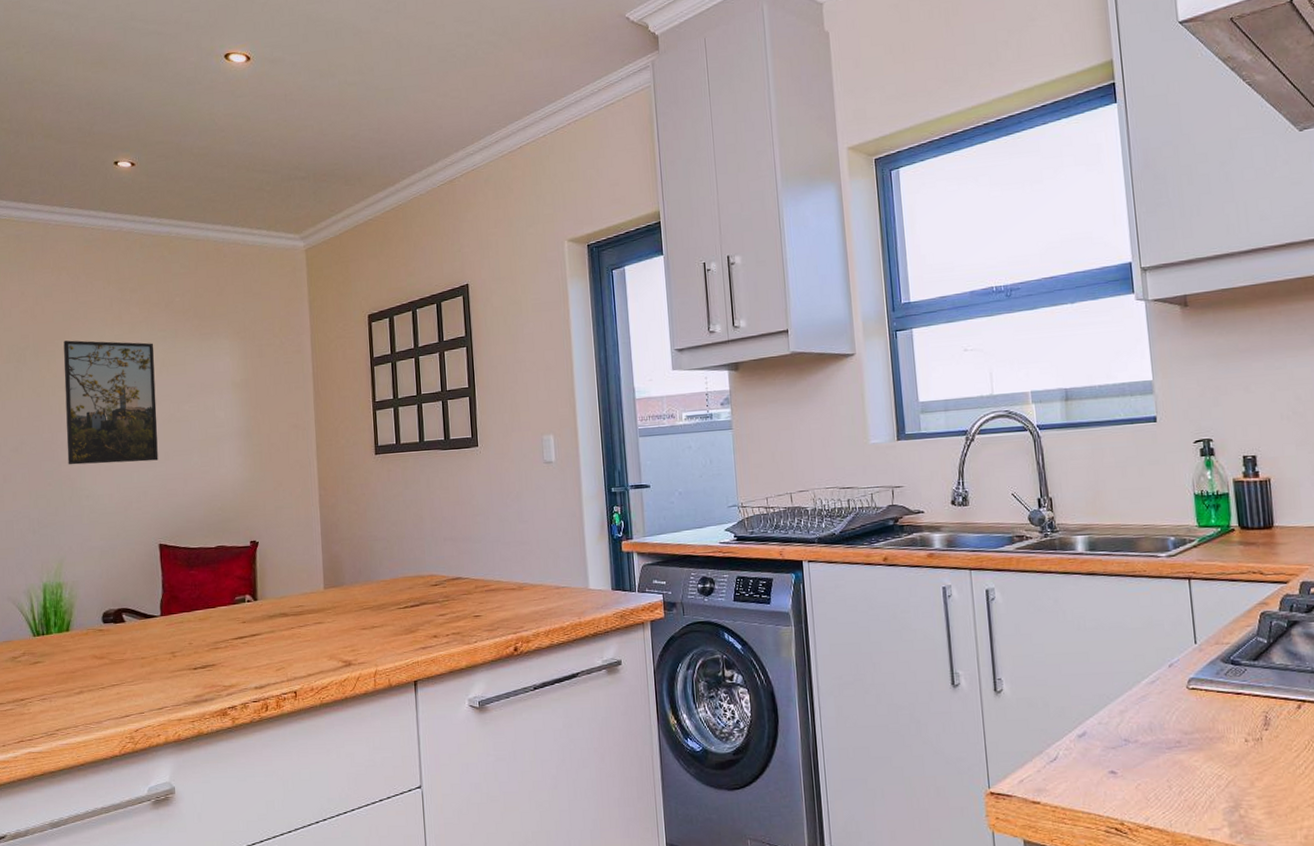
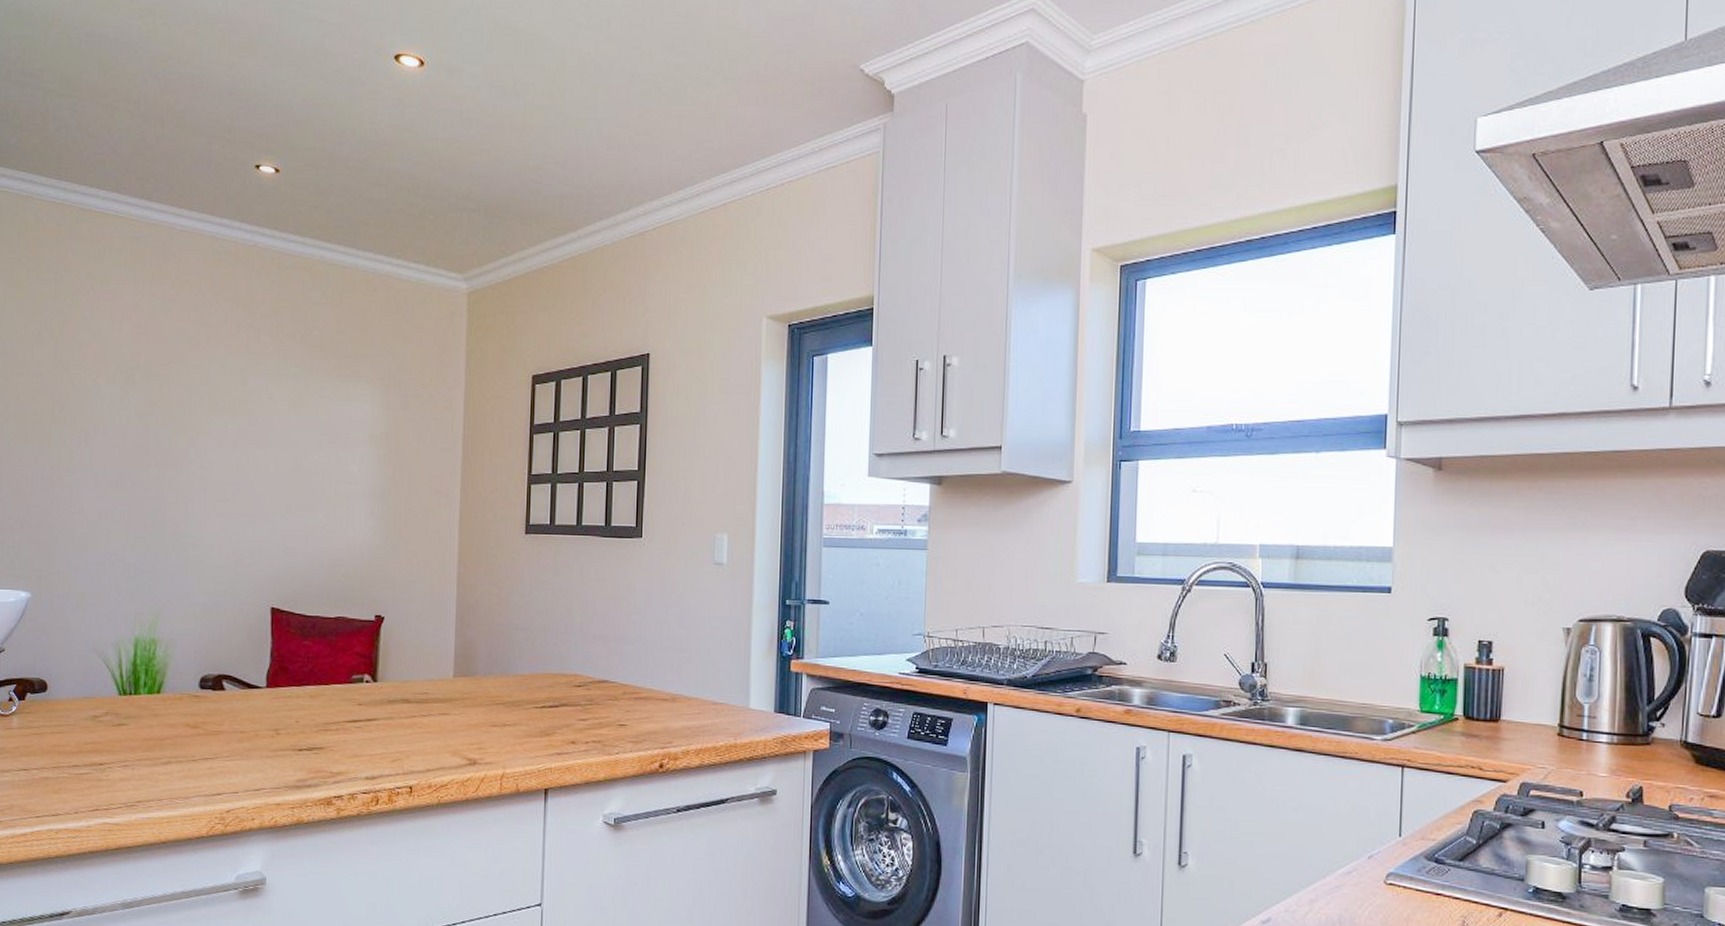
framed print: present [63,340,158,465] -> none [174,365,284,513]

